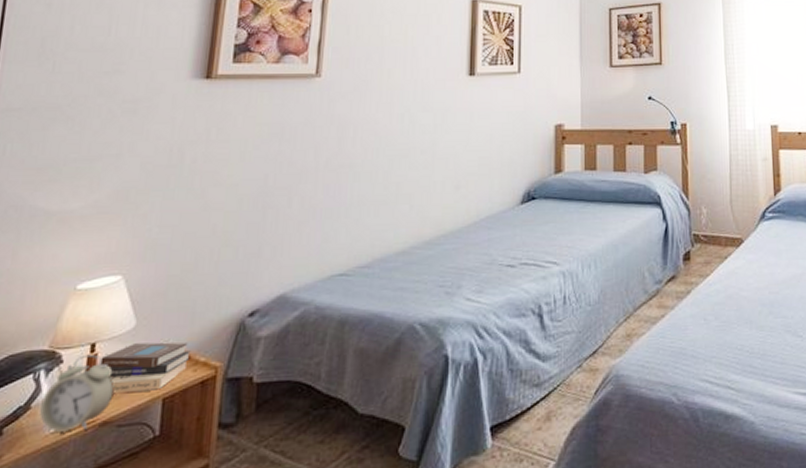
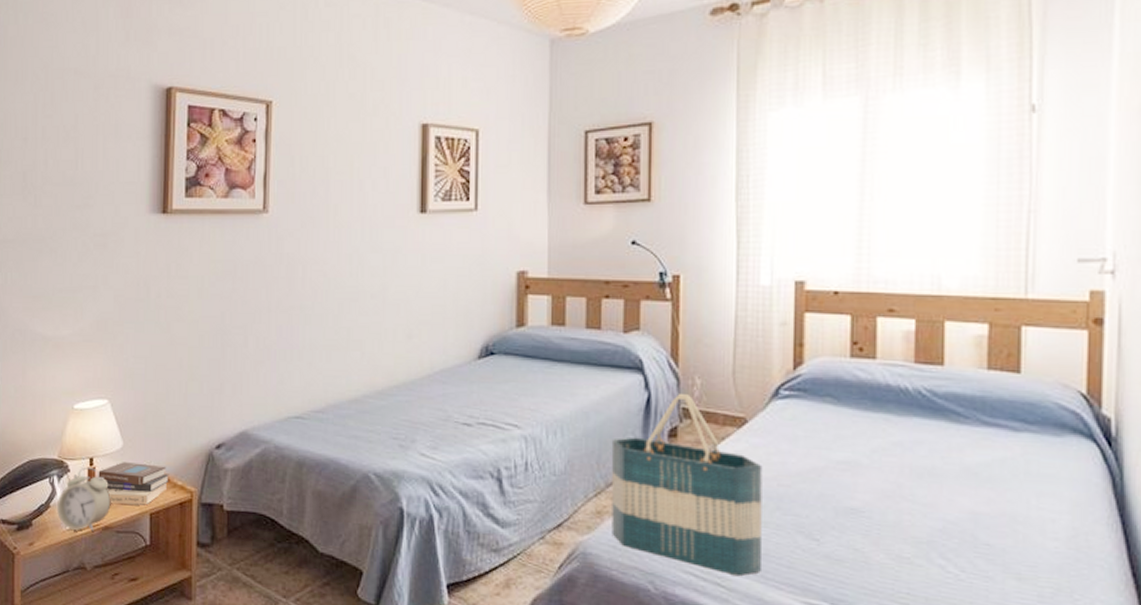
tote bag: none [638,222,761,378] -> present [611,394,763,577]

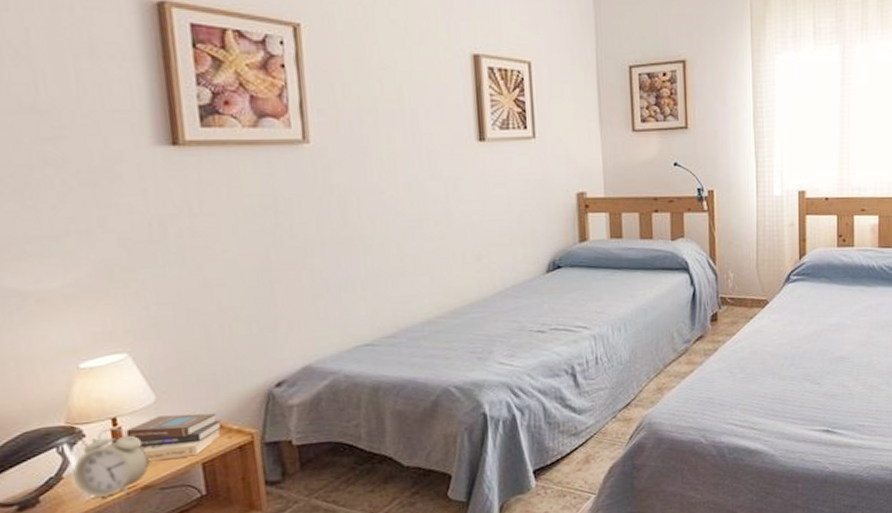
tote bag: present [611,394,763,577] -> none [667,286,782,420]

